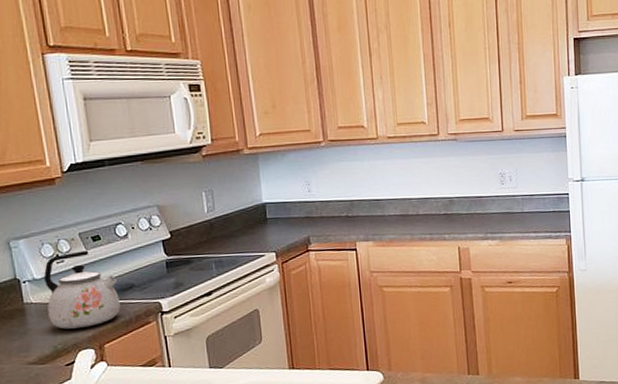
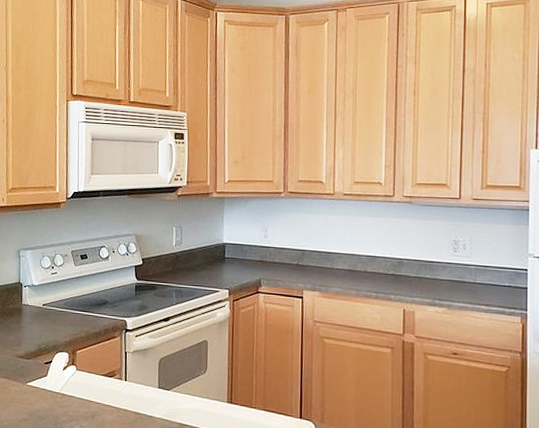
kettle: present [43,250,121,329] -> none [38,266,95,333]

